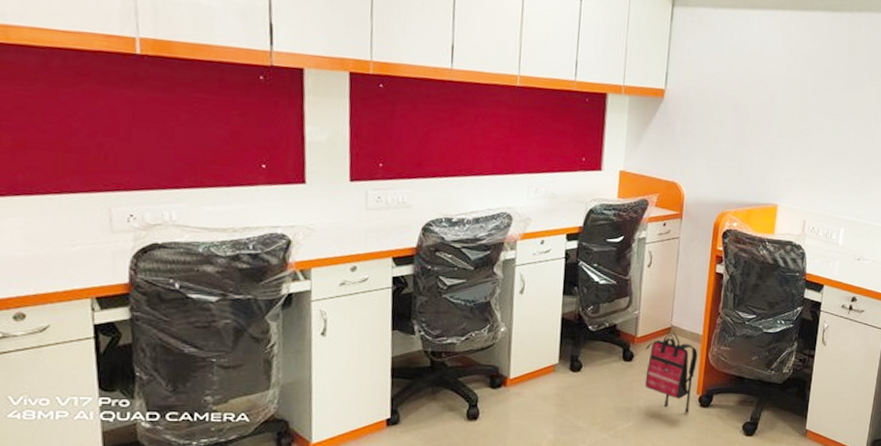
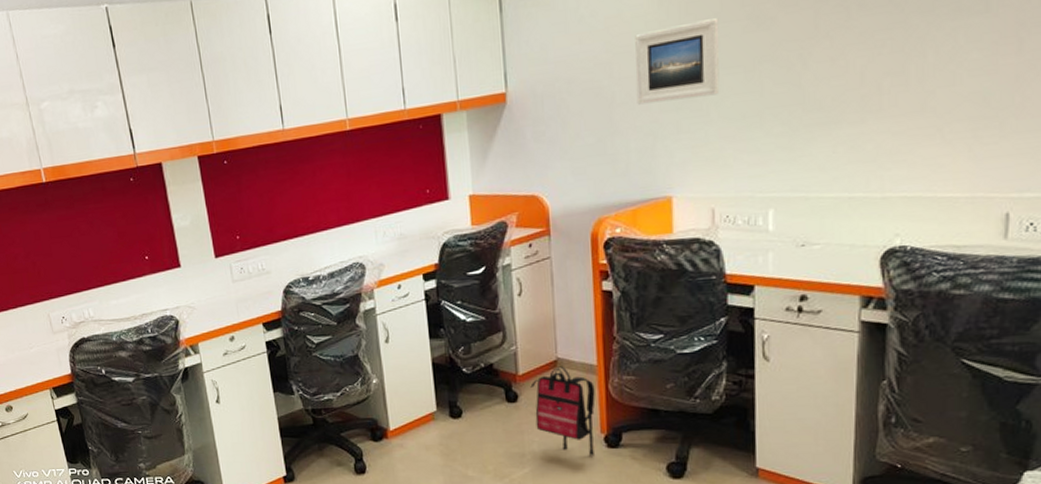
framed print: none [763,70,828,133] -> present [635,18,720,105]

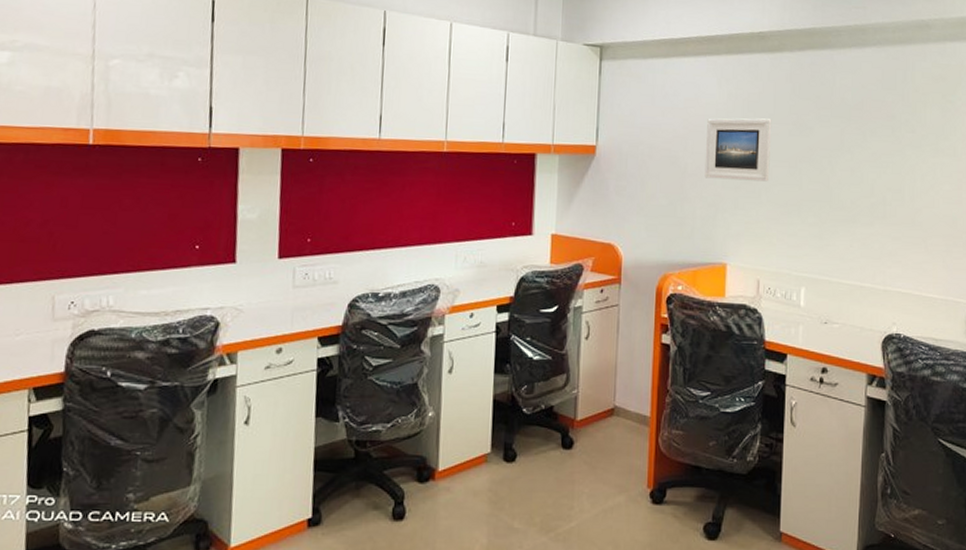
backpack: present [530,366,595,456] -> none [586,415,646,512]

